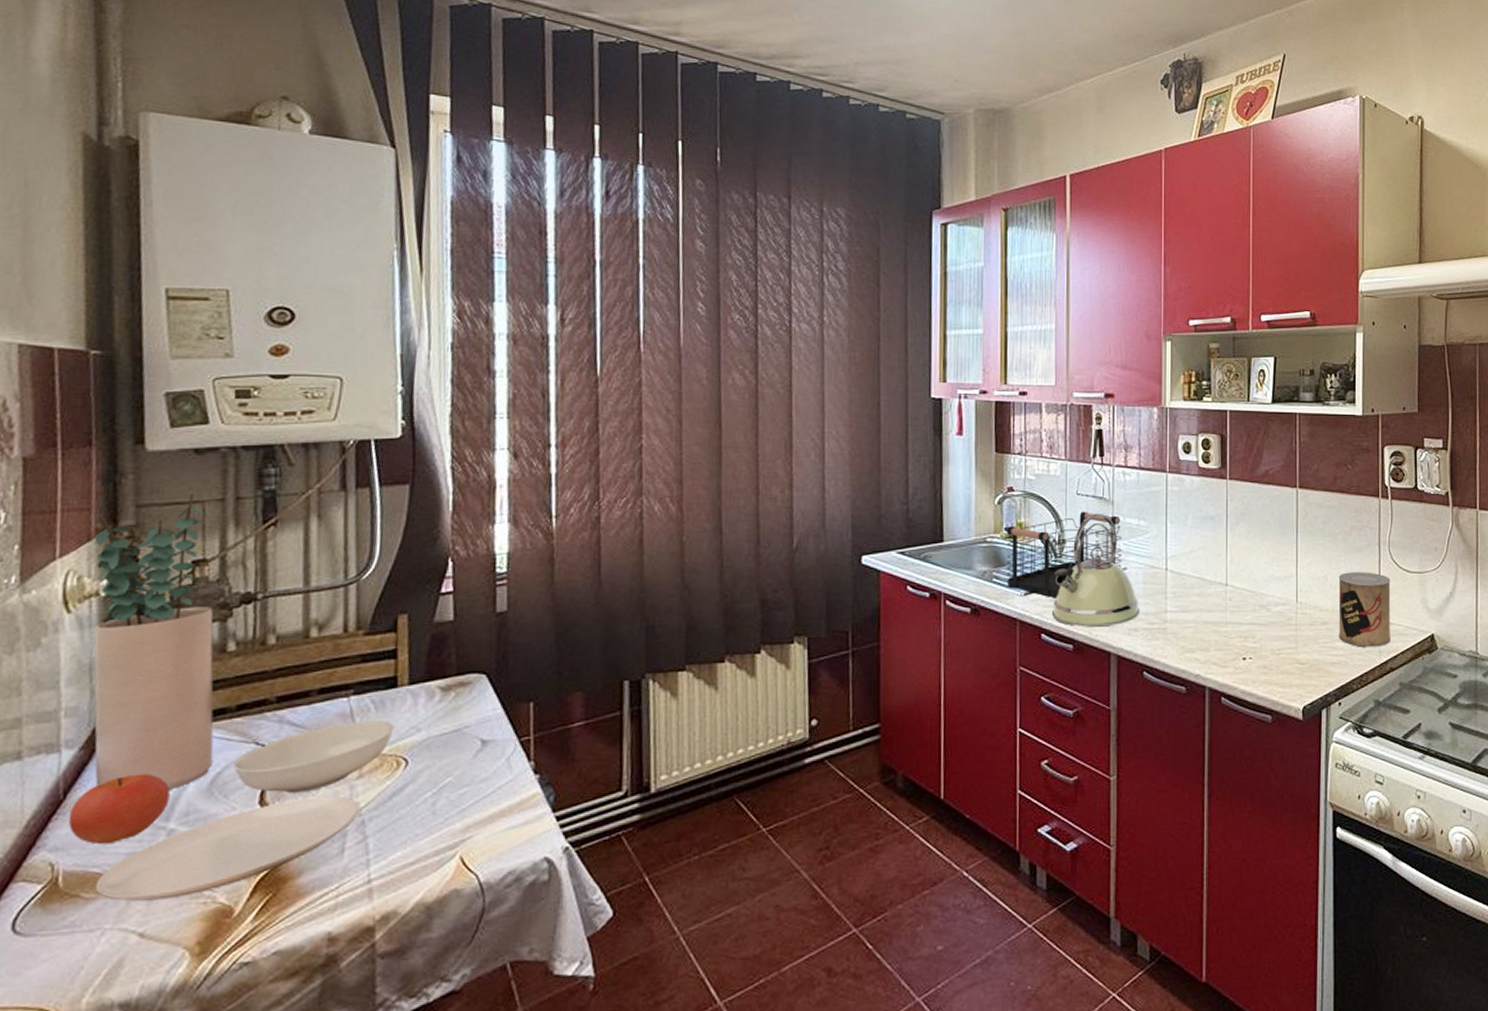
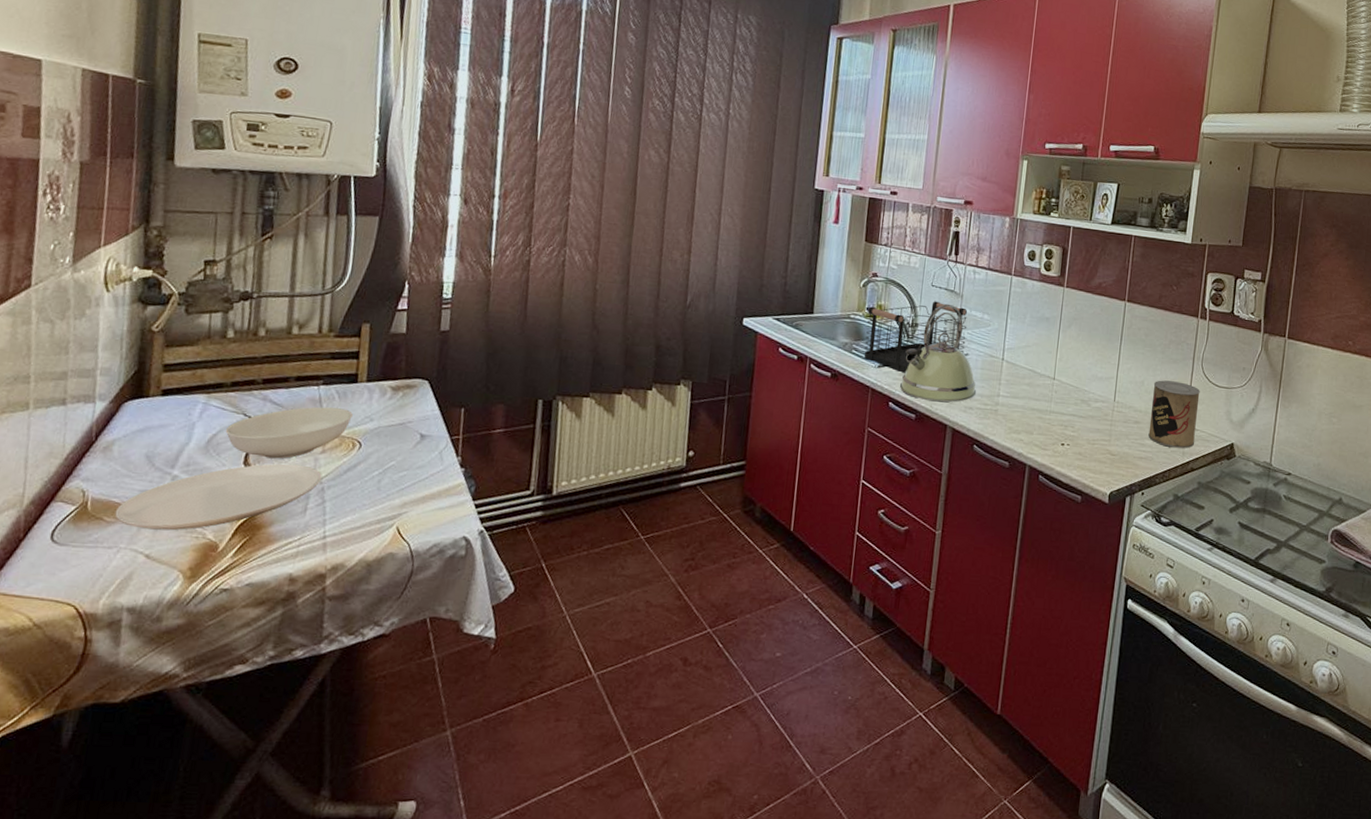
fruit: present [69,773,170,845] -> none [98,427,177,481]
vase: present [93,494,214,791] -> none [119,206,219,444]

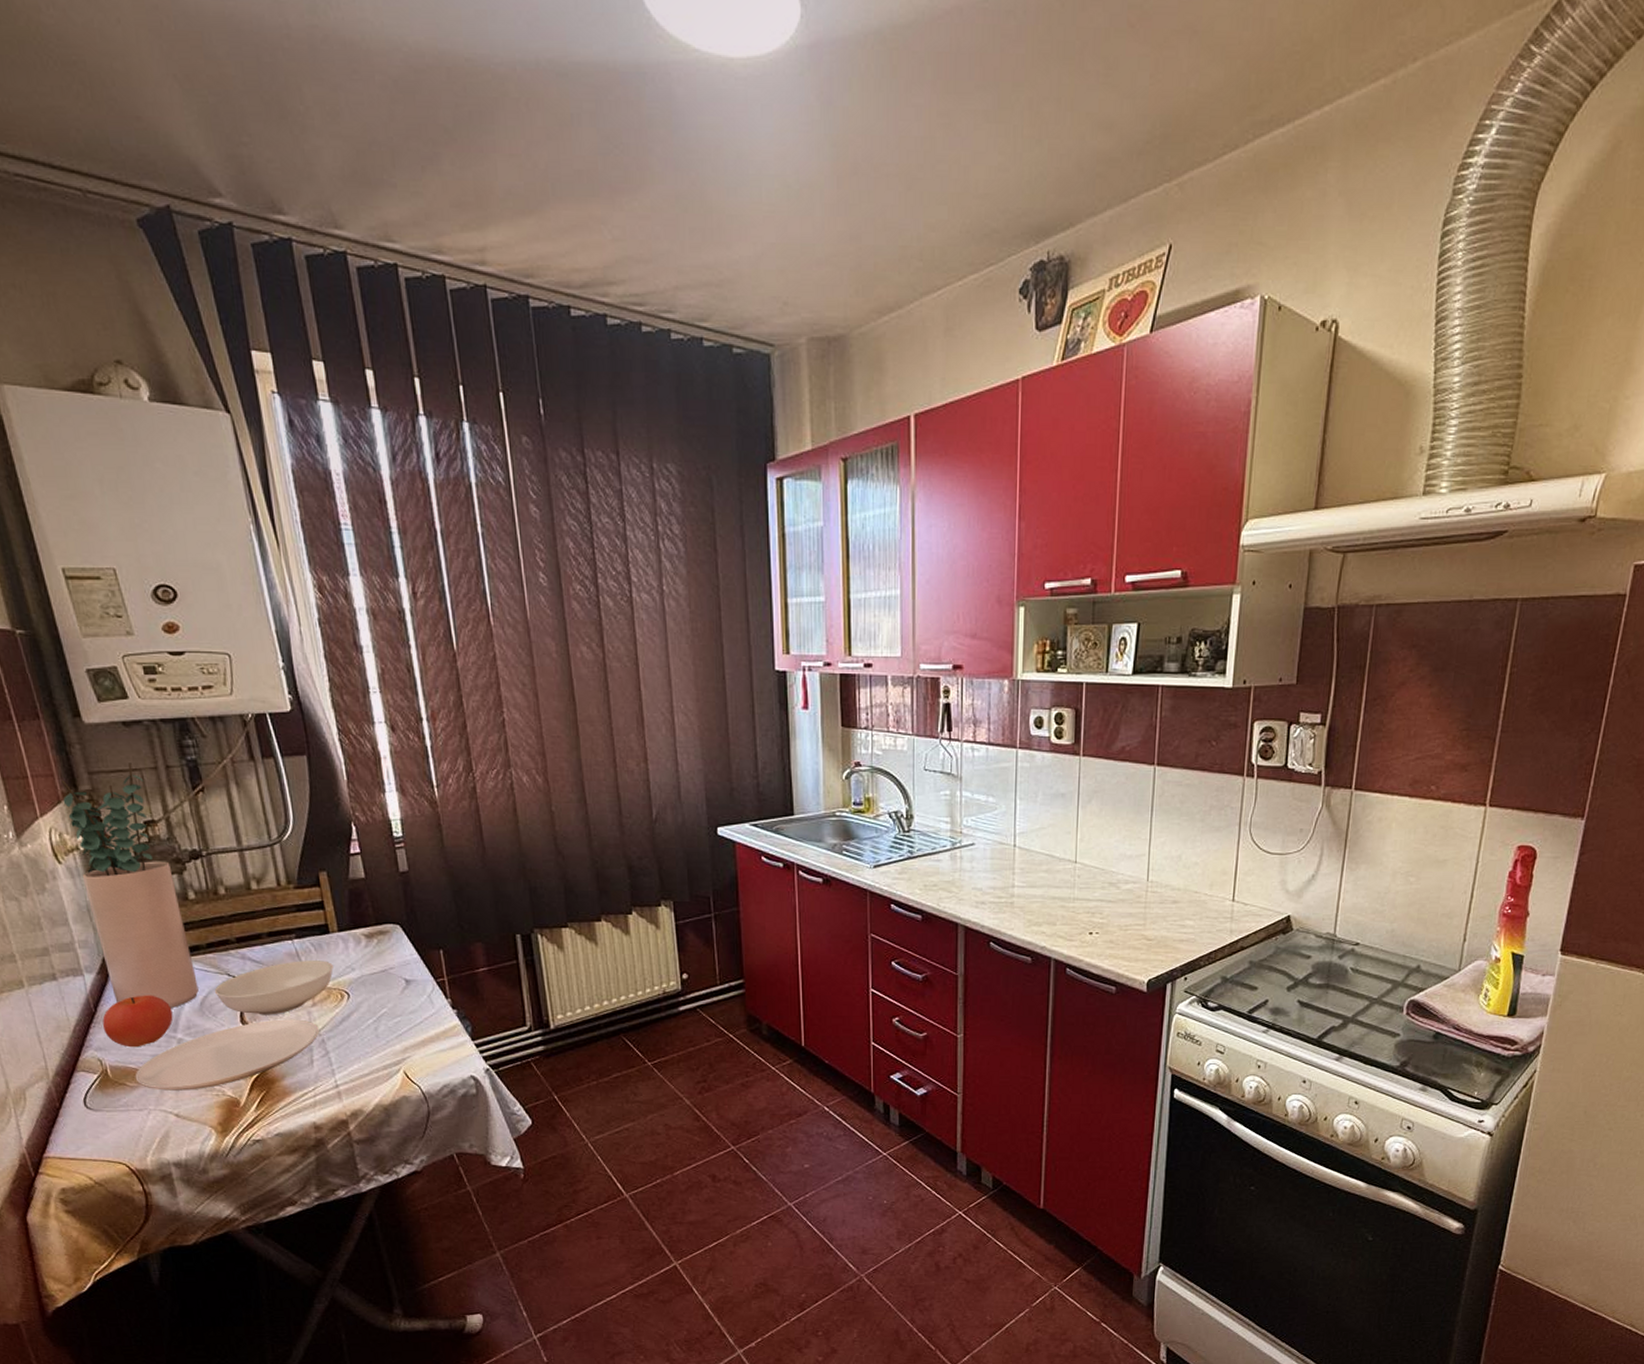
fruit: none [98,427,177,481] -> present [102,995,174,1048]
vase: none [119,206,219,444] -> present [61,763,199,1009]
dish rack: present [864,301,967,373] -> none [855,787,970,871]
kettle: present [899,303,977,403] -> none [900,789,988,899]
tin can: present [1148,380,1200,449] -> none [1189,852,1249,927]

